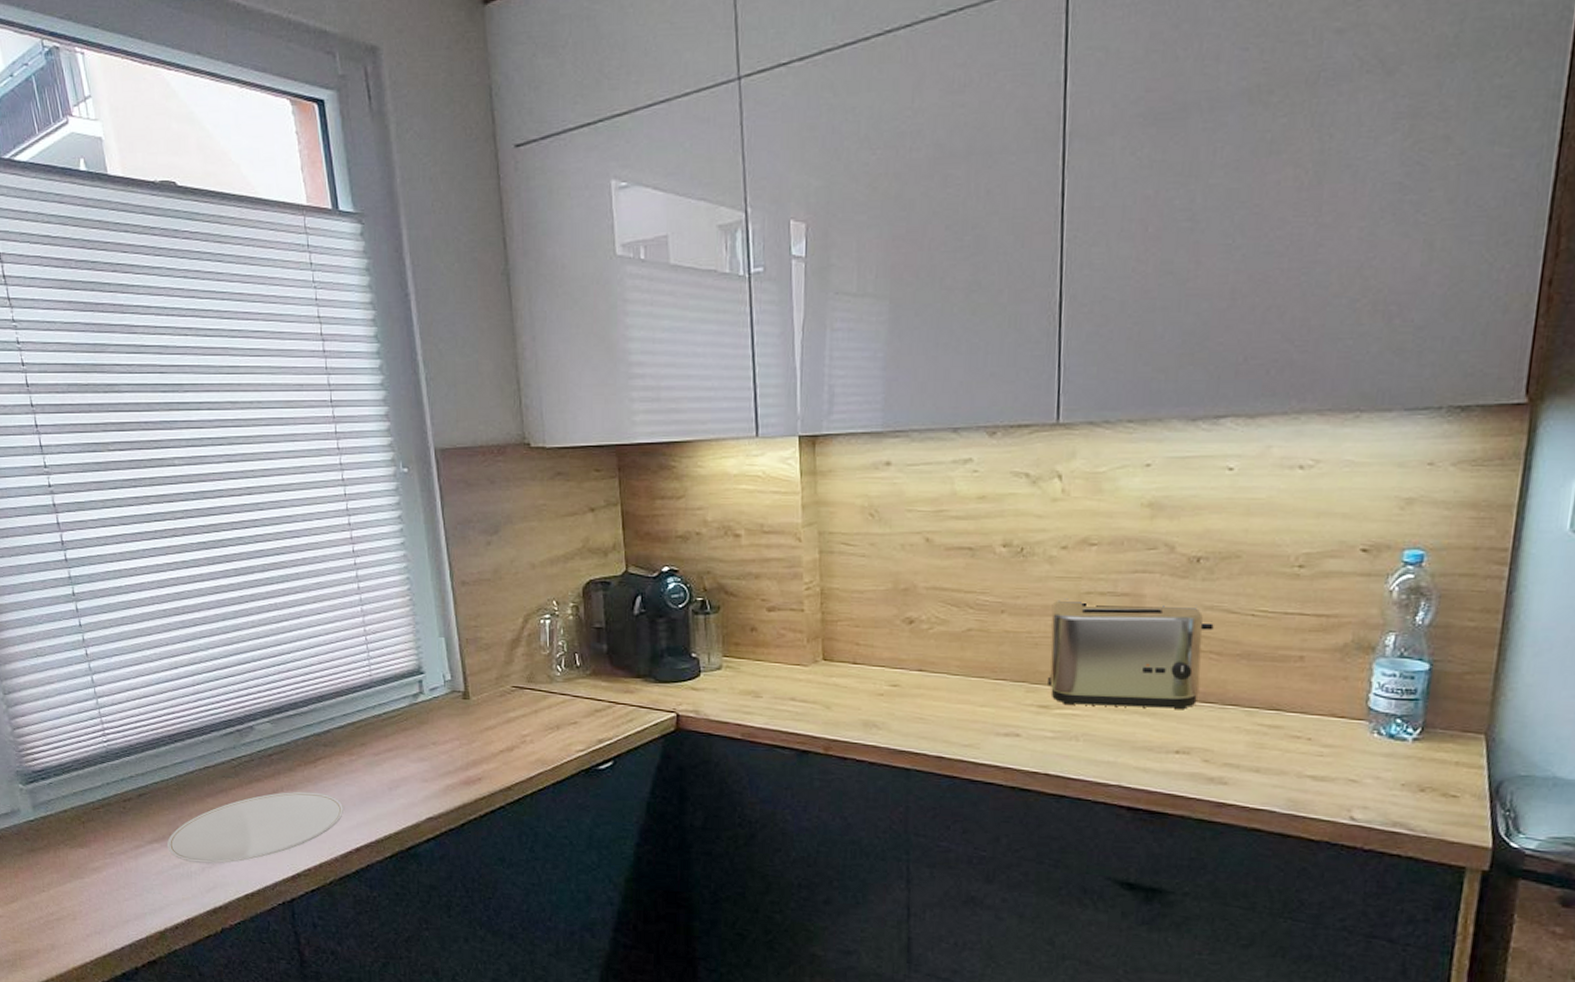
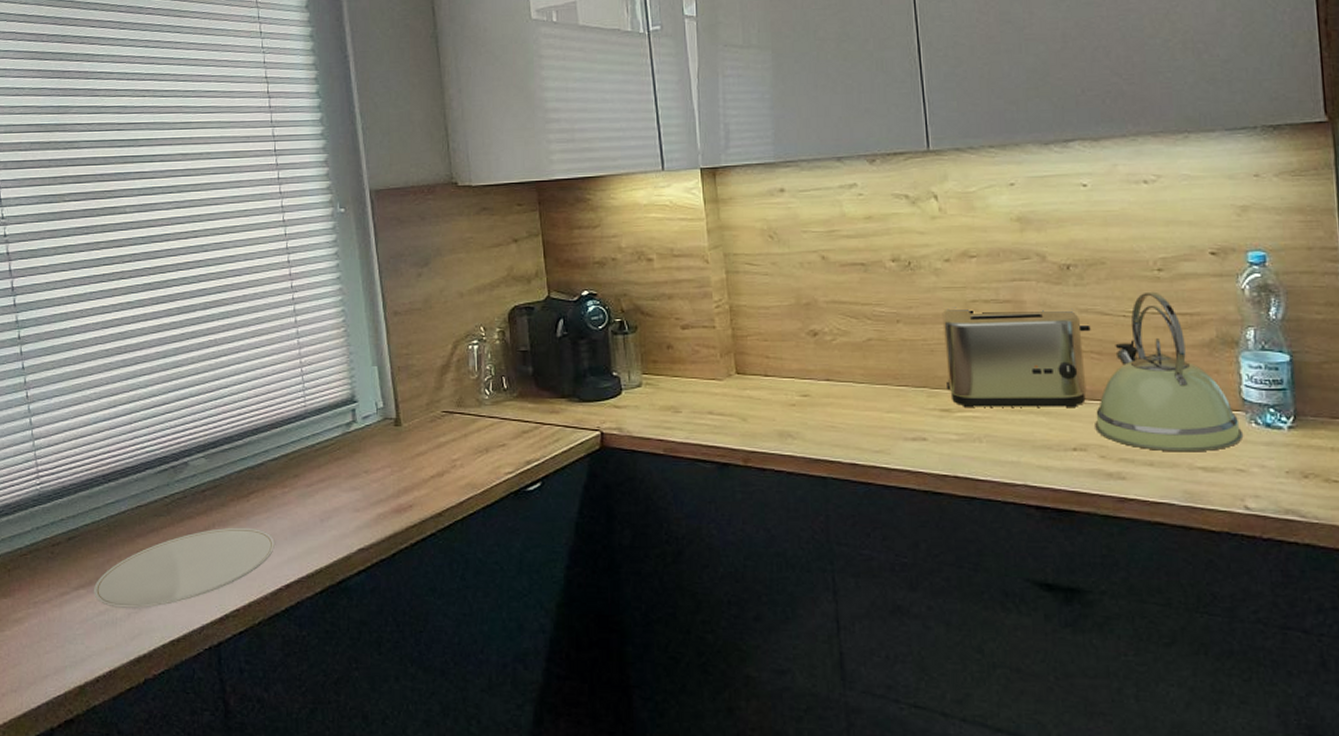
kettle: none [1202,589,1362,761] -> present [1095,291,1242,452]

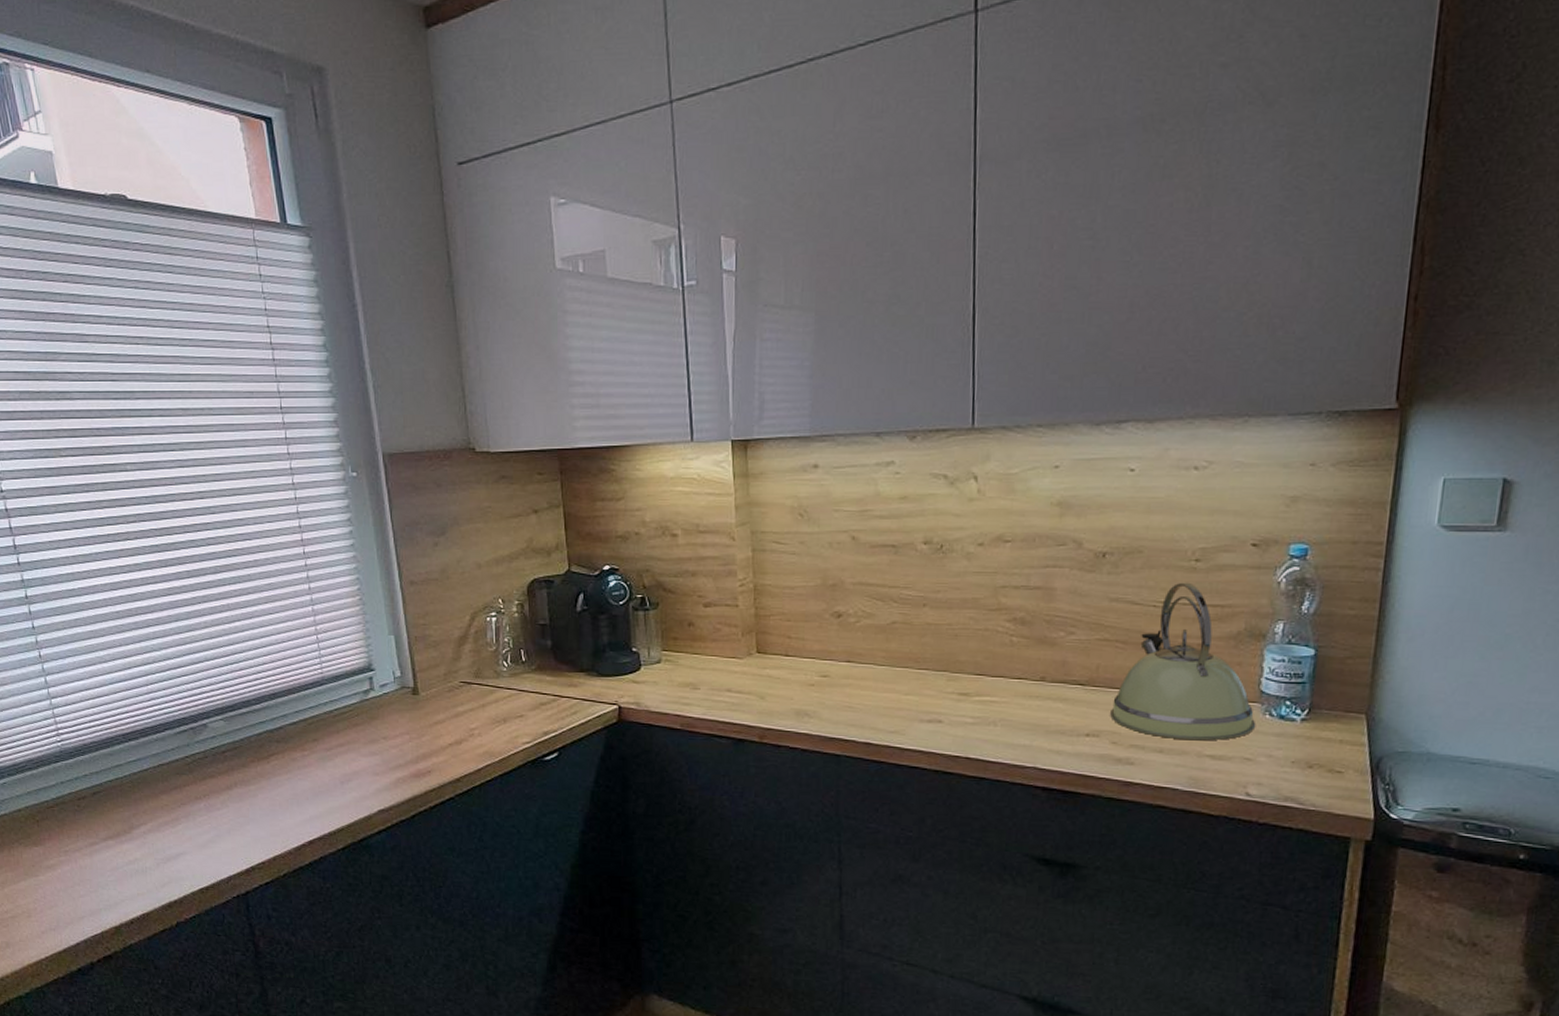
plate: present [93,527,275,609] -> none [121,787,296,860]
toaster: present [942,307,1091,407] -> none [967,592,1119,694]

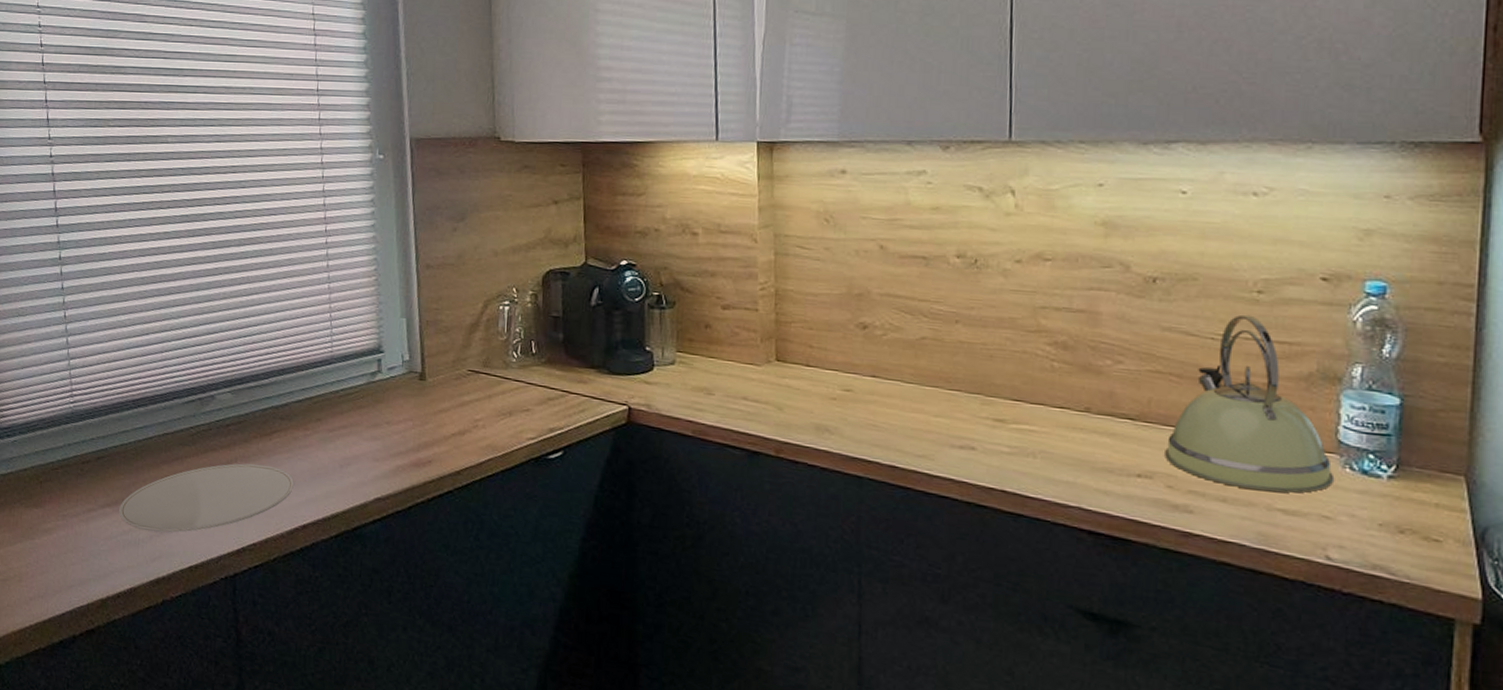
plate: none [121,787,296,860] -> present [118,463,294,533]

